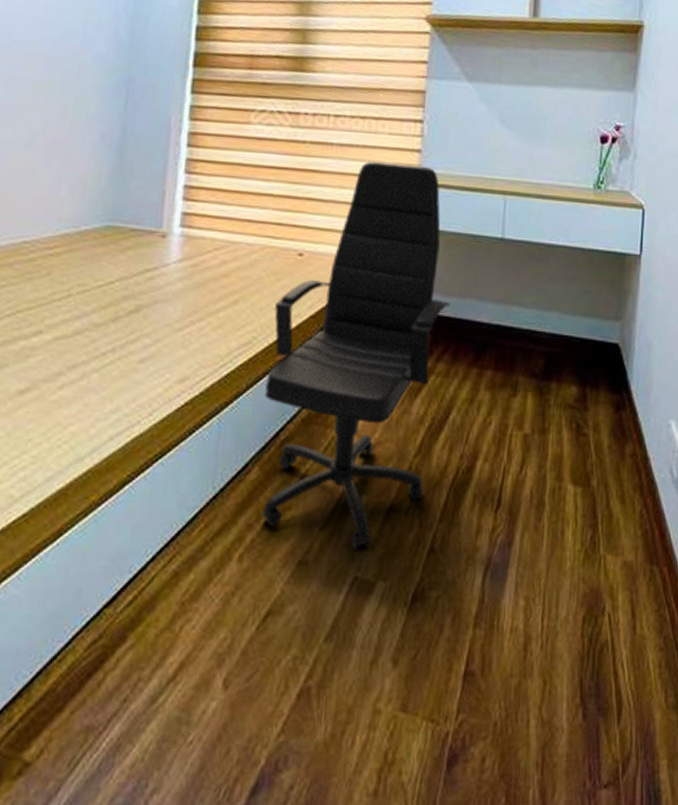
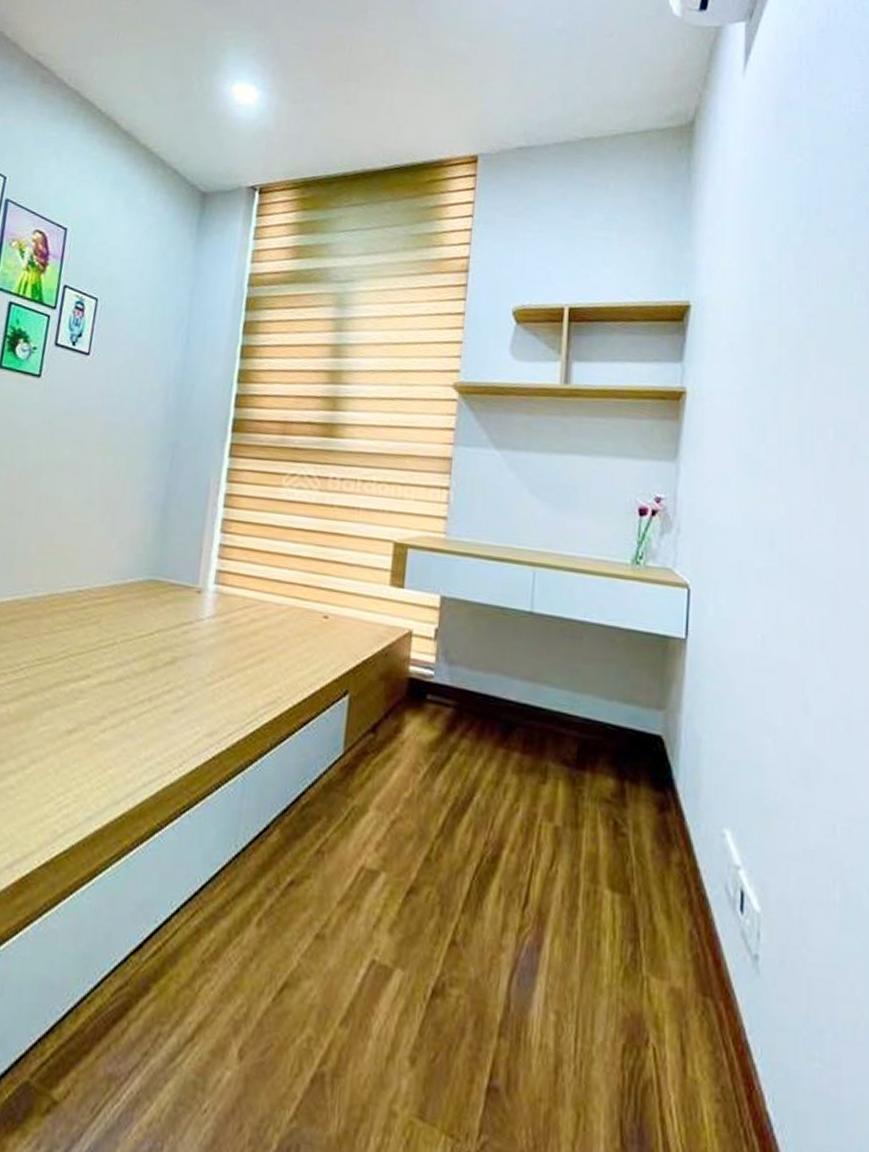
office chair: present [262,161,450,550] -> none [281,527,475,931]

